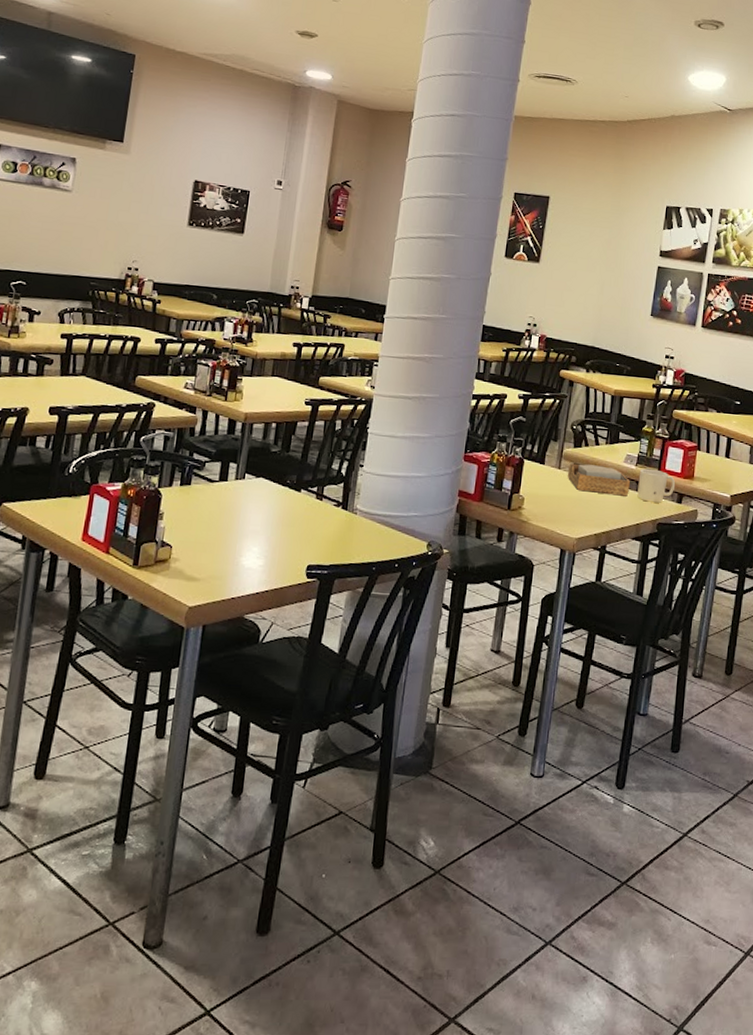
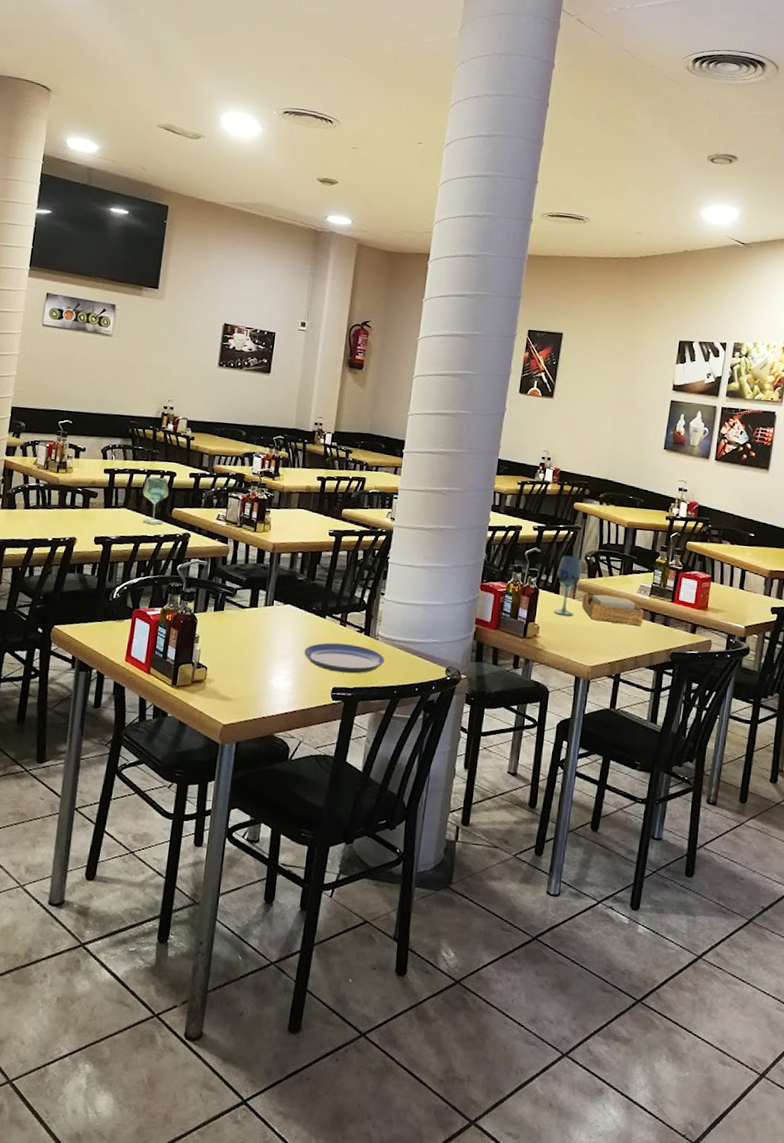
wine glass: none [103,342,133,394] -> present [142,476,169,525]
plate: none [277,517,364,550] -> present [304,642,386,674]
wineglass: none [538,424,568,487] -> present [553,555,582,616]
mug: present [637,468,676,503] -> none [651,599,690,633]

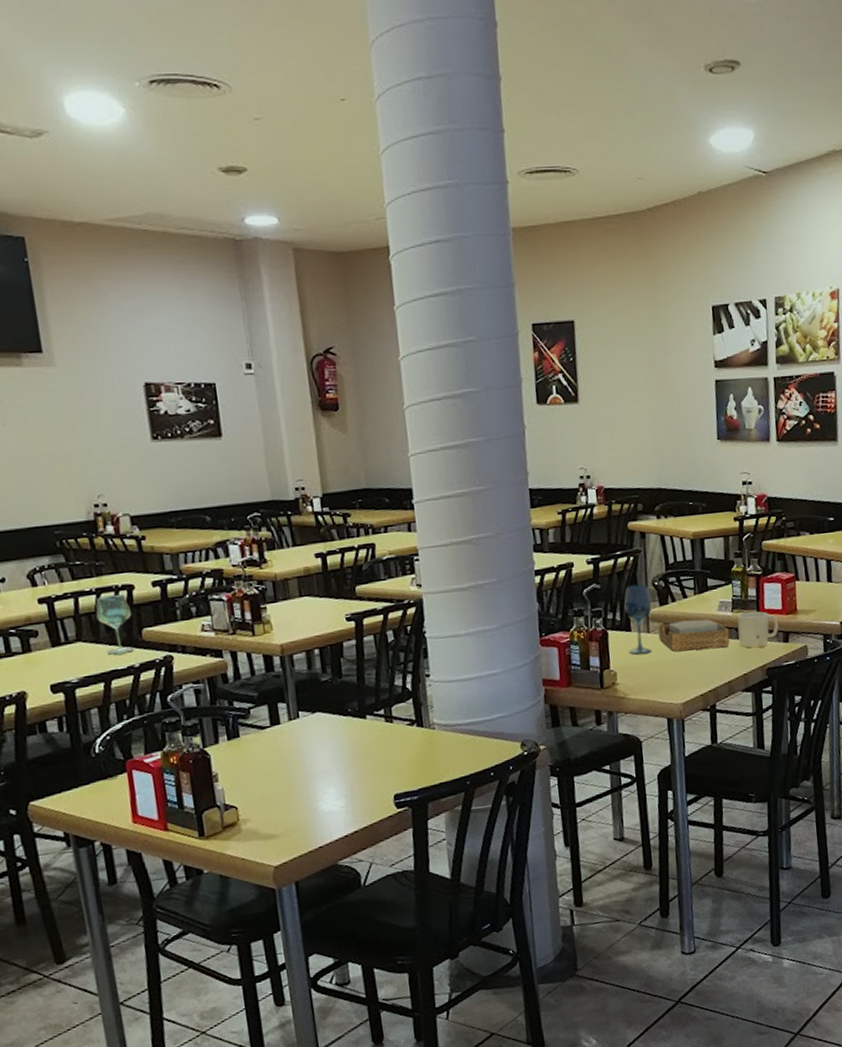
plate: present [304,642,386,674] -> none [350,740,449,777]
mug: none [651,599,690,633] -> present [736,611,779,648]

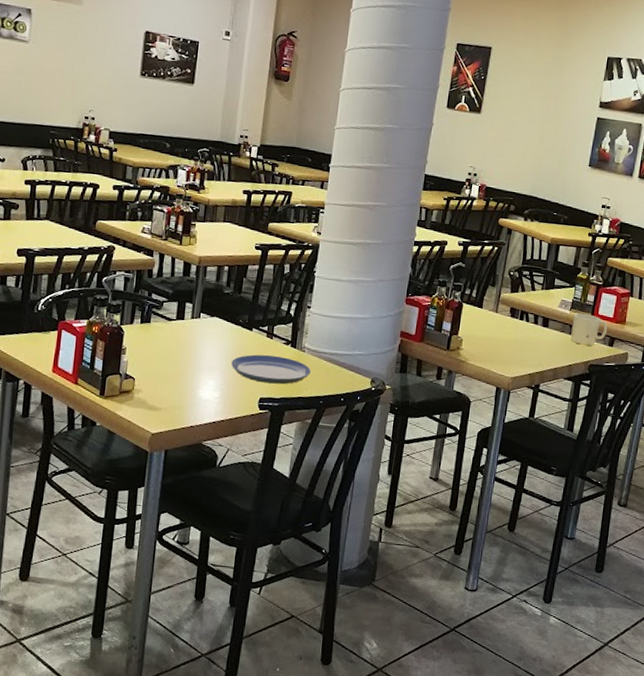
wine glass: present [95,594,135,655] -> none [65,188,93,237]
plate: none [350,740,449,777] -> present [231,354,312,385]
wineglass: present [624,584,652,655] -> none [476,270,505,329]
napkin holder: present [658,619,730,652] -> none [504,307,564,339]

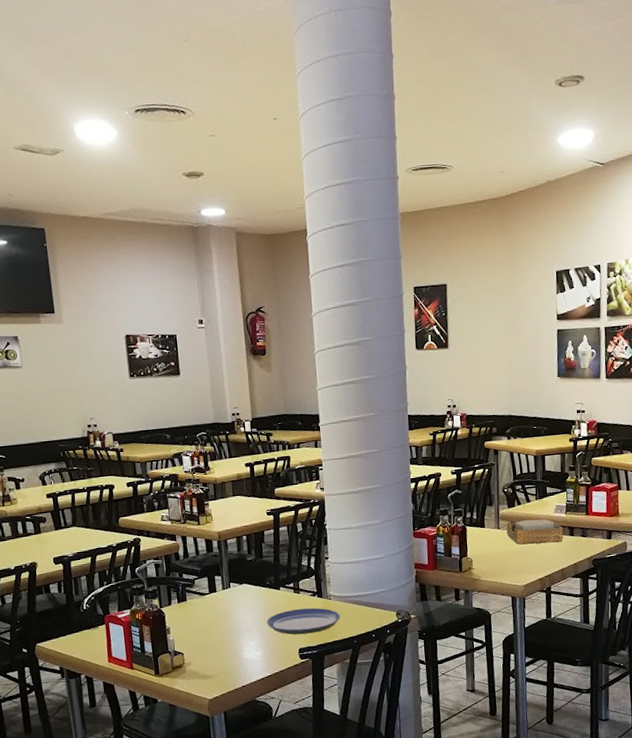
napkin holder: none [504,307,564,339] -> present [506,519,563,545]
mug: present [570,313,608,346] -> none [569,513,604,543]

